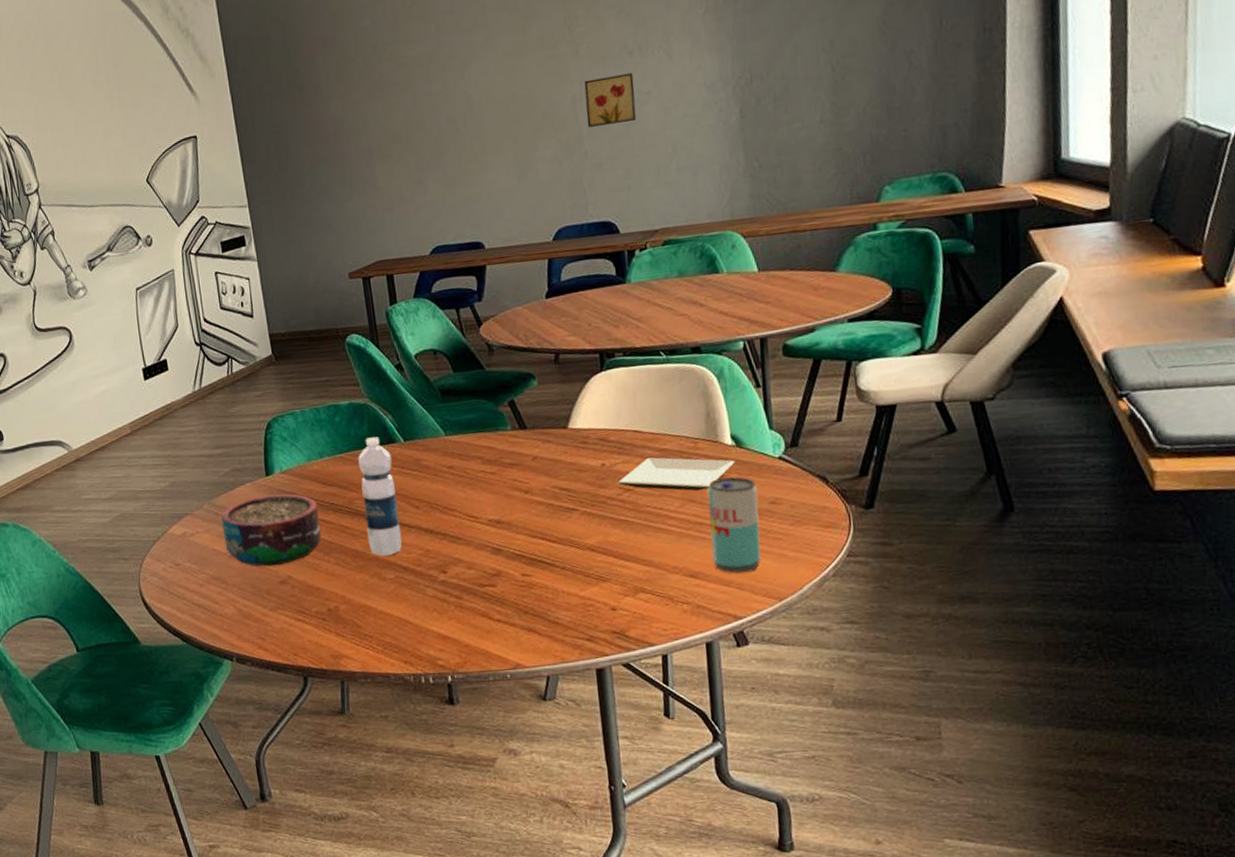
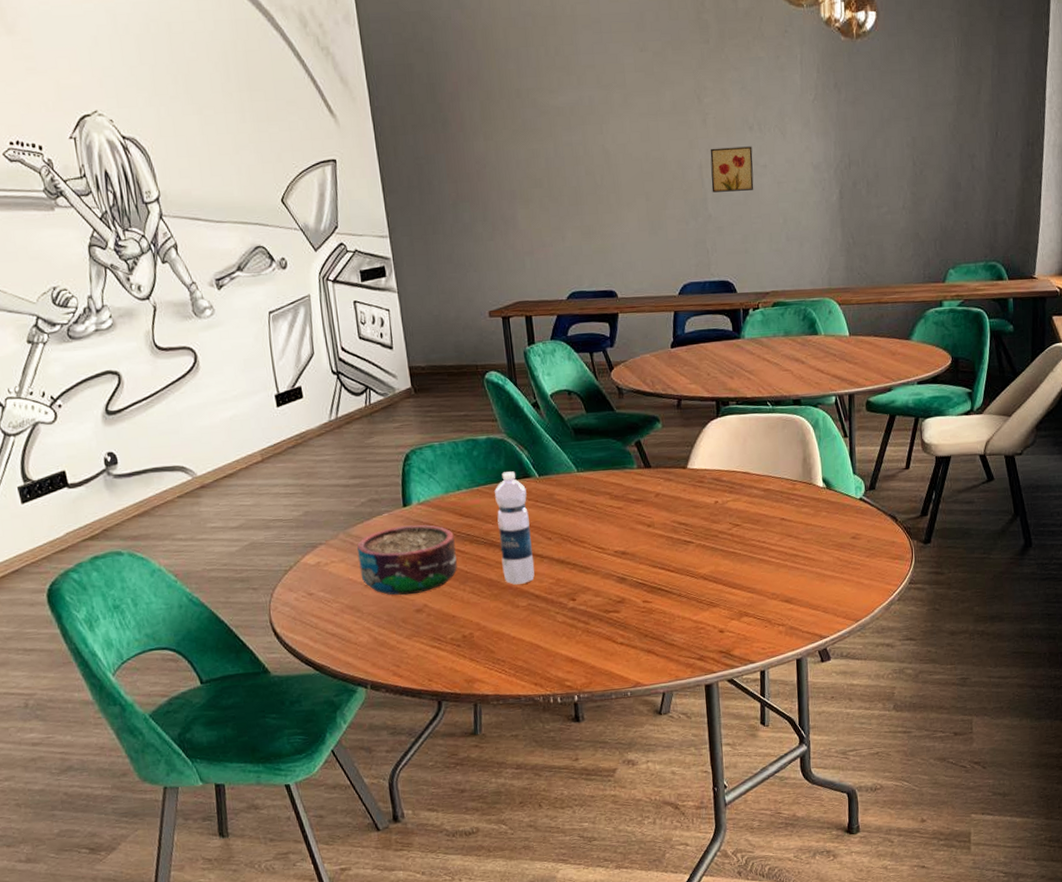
plate: present [618,457,735,491] -> none [729,496,825,527]
beverage can: present [707,477,761,573] -> none [802,515,843,599]

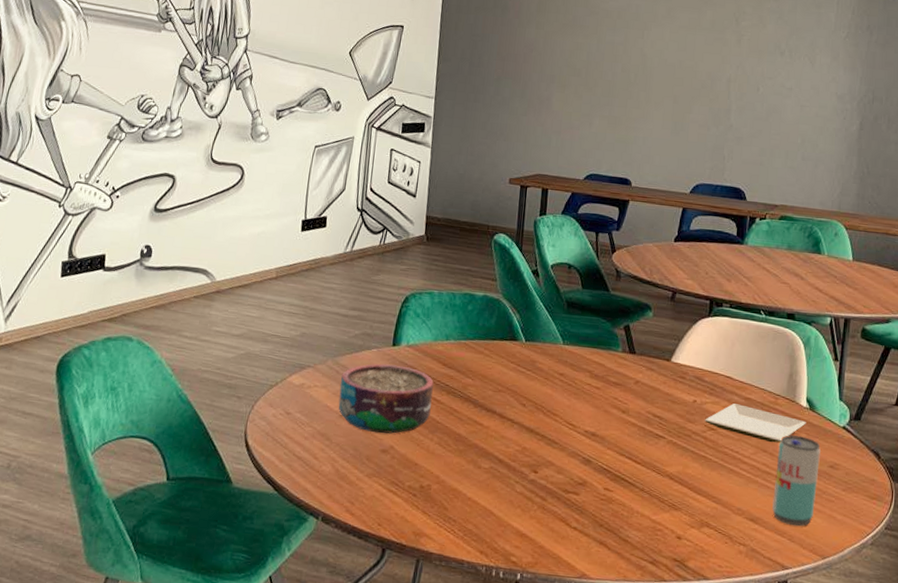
water bottle: present [495,471,535,585] -> none [472,331,511,446]
wall art: present [710,146,754,193] -> none [736,66,781,109]
plate: none [729,496,825,527] -> present [705,403,806,443]
beverage can: none [802,515,843,599] -> present [772,435,820,527]

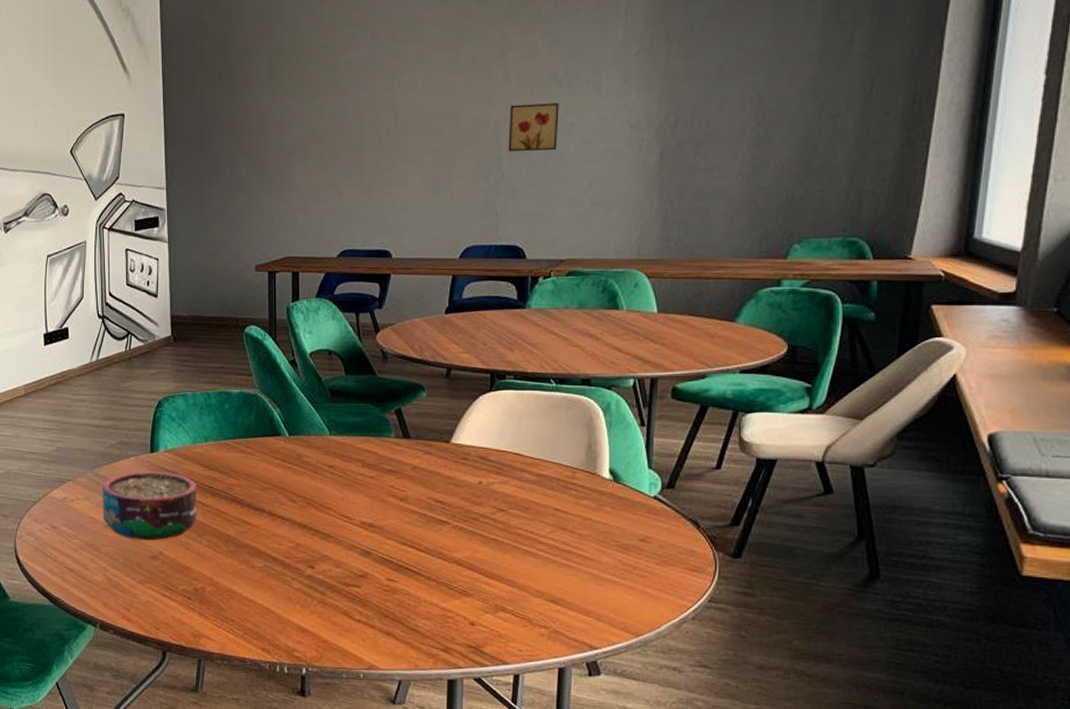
plate: present [705,403,806,443] -> none [493,482,610,520]
wall art: none [736,66,781,109] -> present [508,103,559,151]
beverage can: present [772,435,820,527] -> none [576,510,628,605]

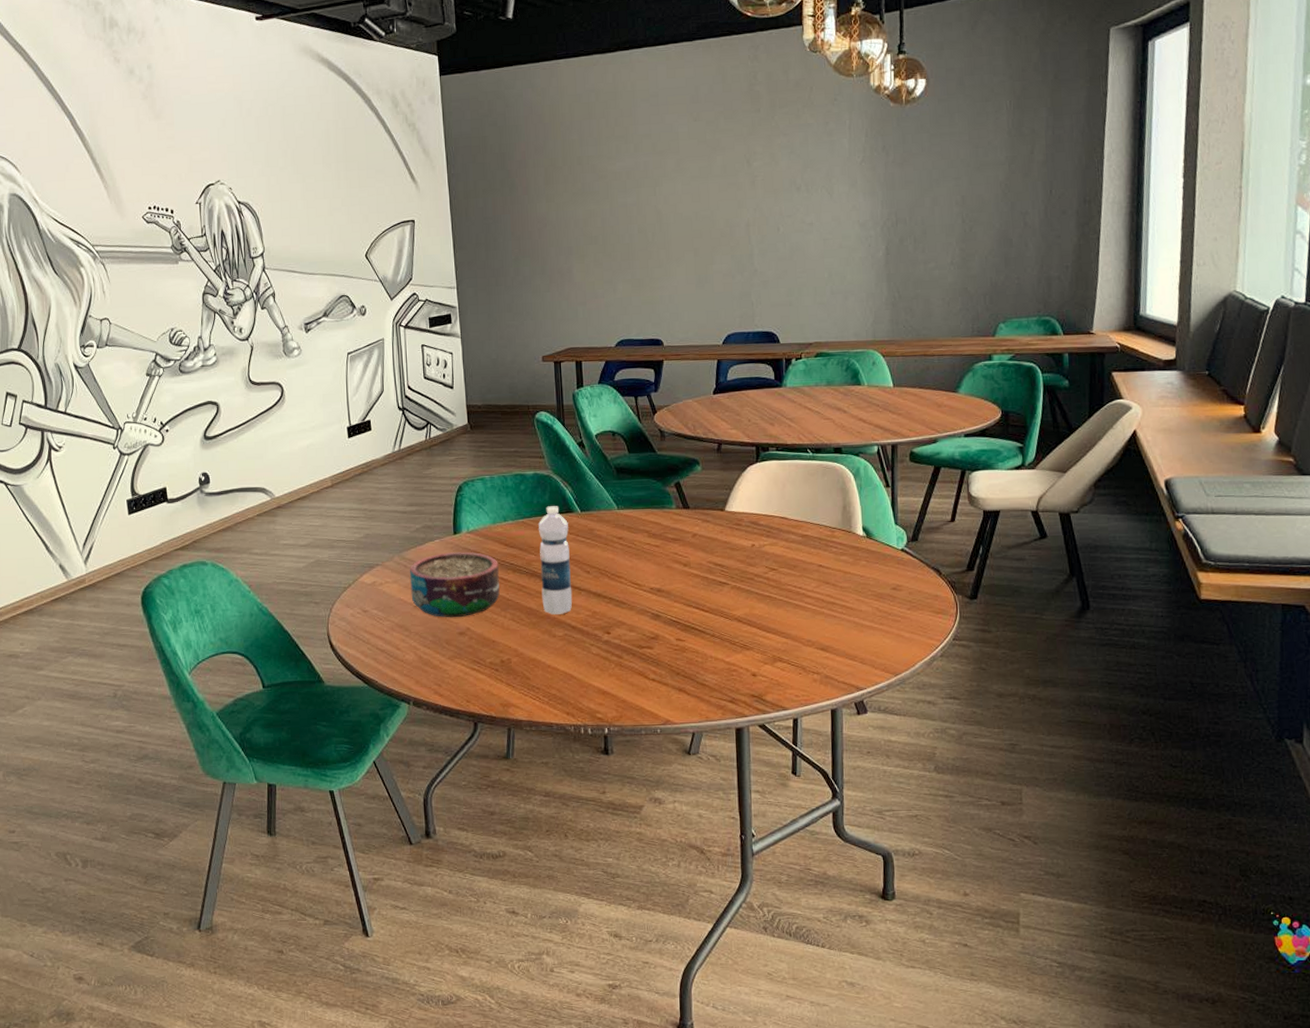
water bottle: none [242,428,275,544] -> present [539,506,573,615]
wall art: present [508,103,559,151] -> none [757,205,800,249]

